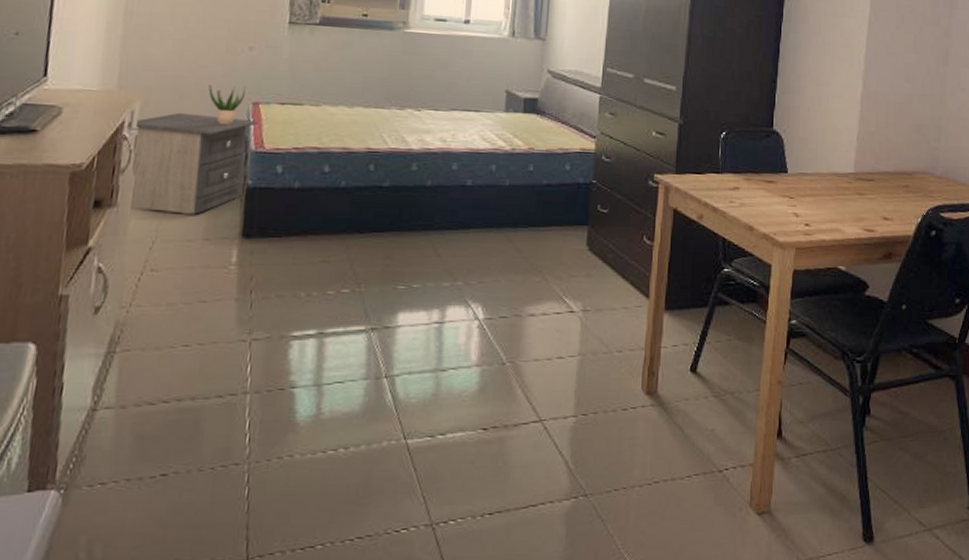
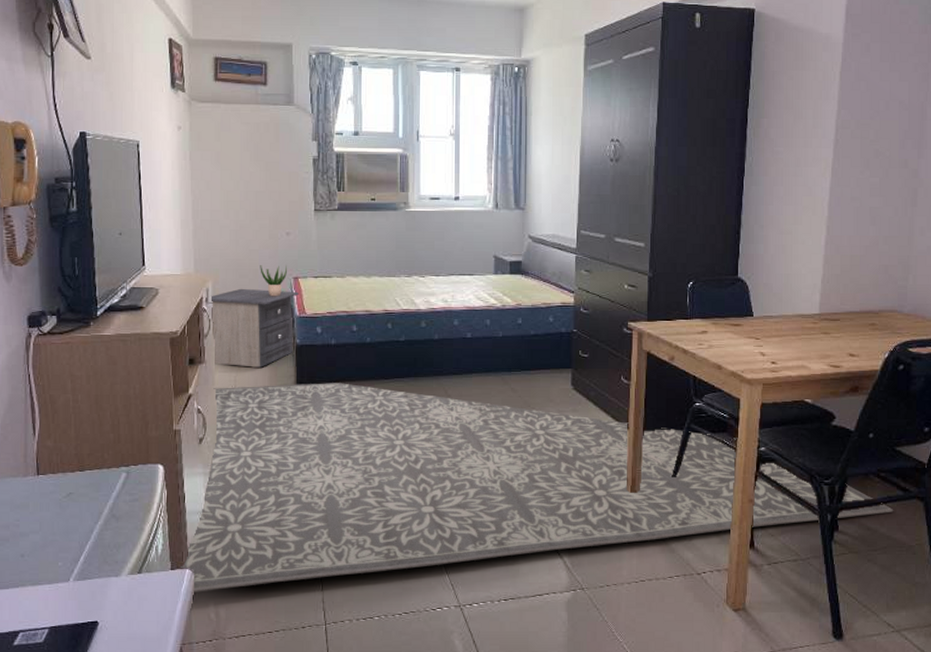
rug: none [43,236,926,525] -> present [181,383,894,594]

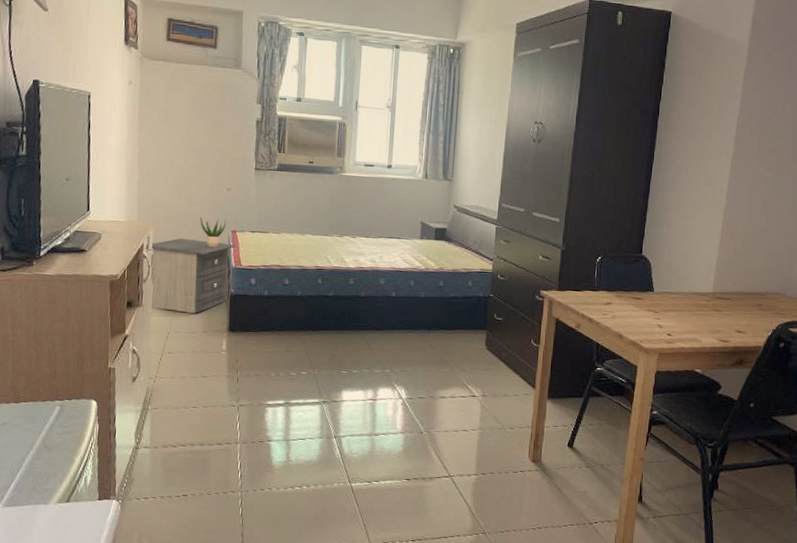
rug: present [181,383,894,594] -> none [108,330,768,523]

